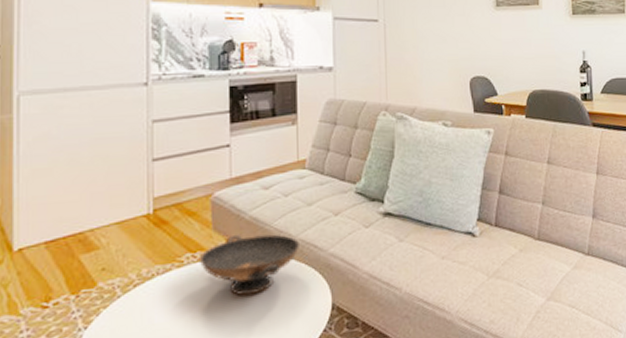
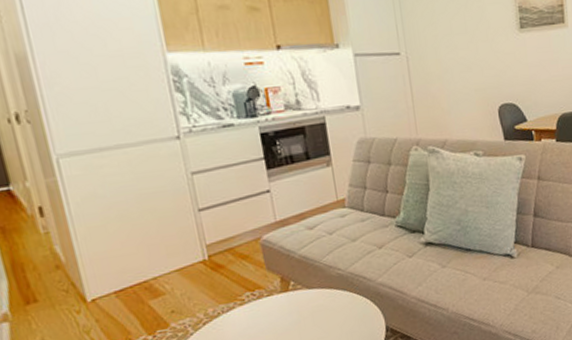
decorative bowl: present [200,234,299,296] -> none [259,269,349,326]

